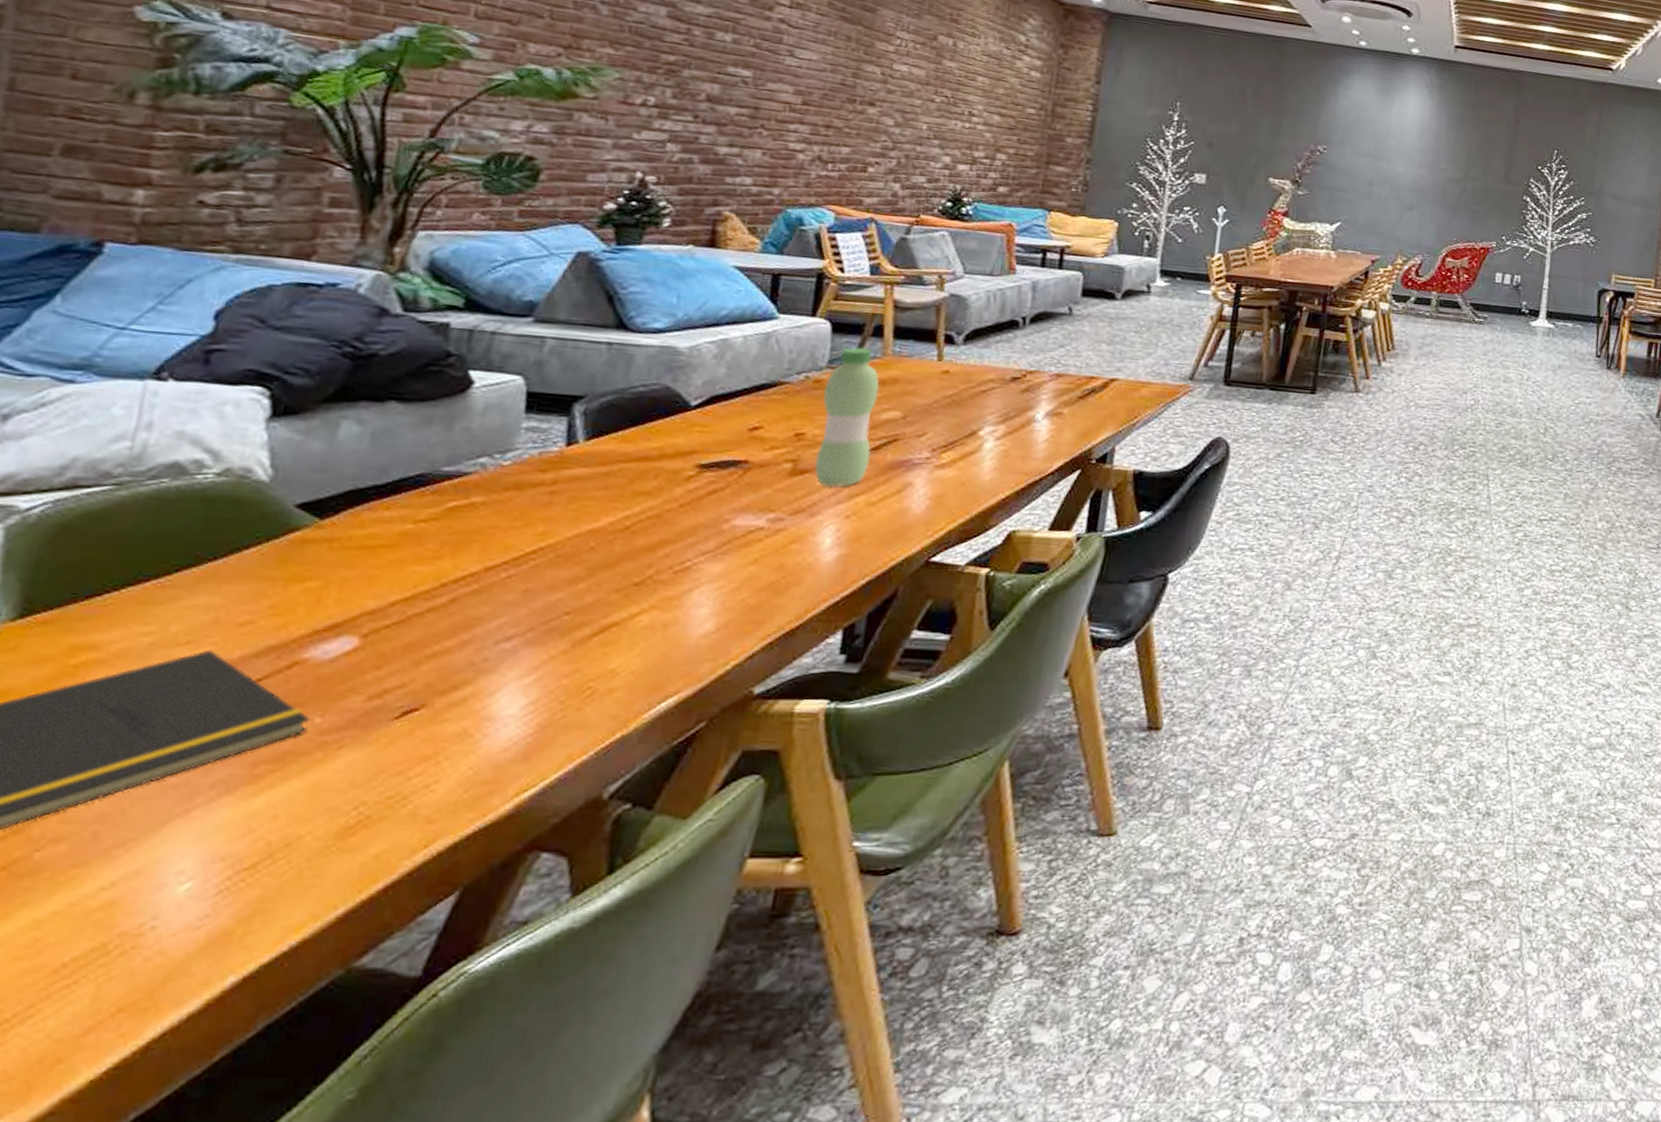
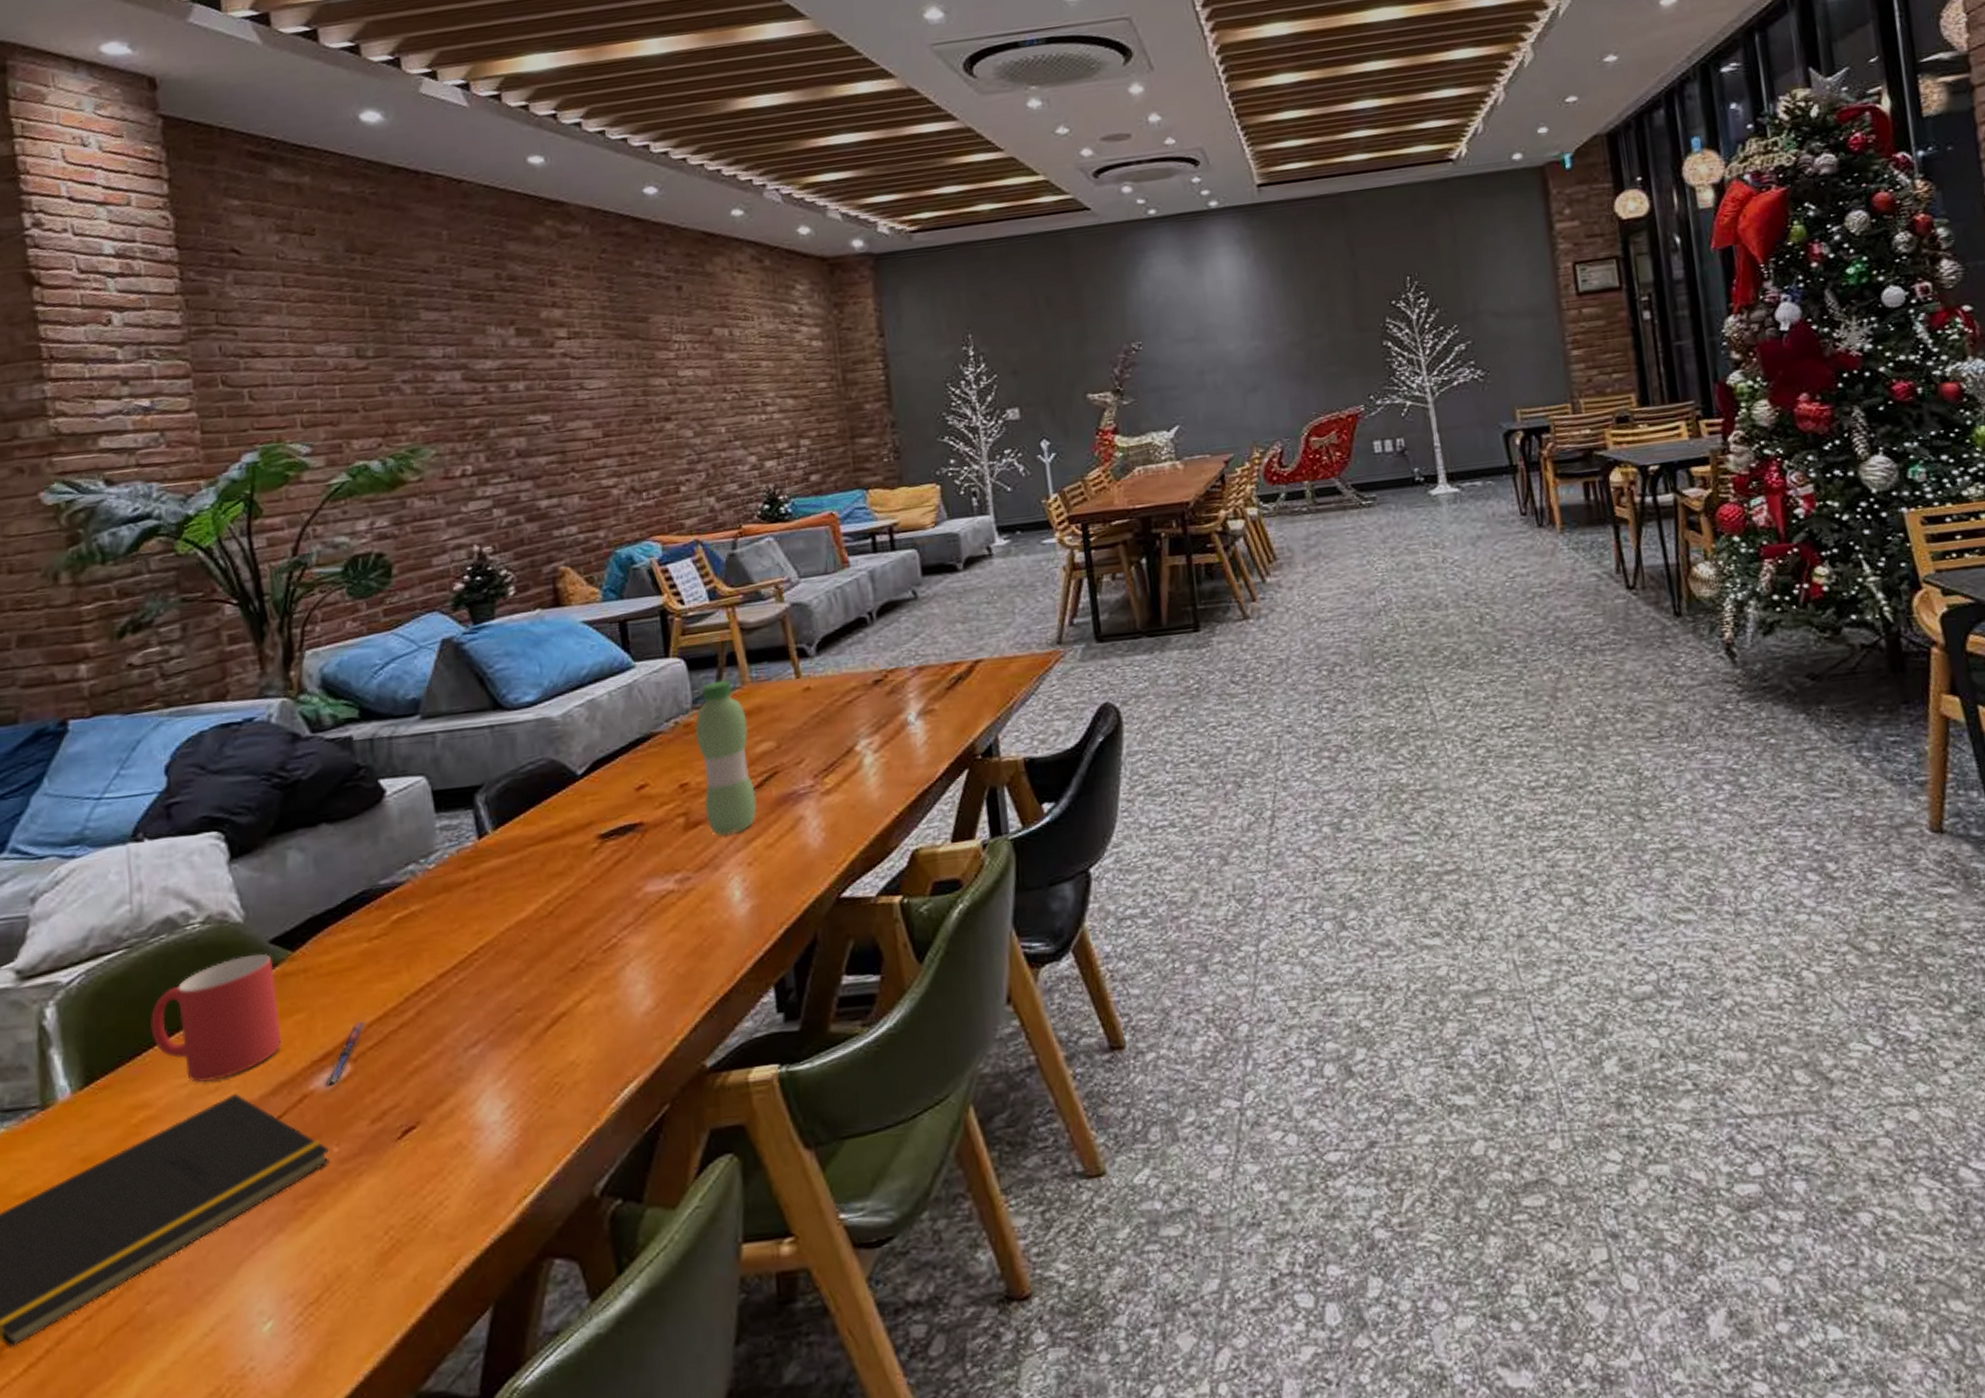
mug: none [122,514,294,634] -> present [151,954,282,1082]
pen: none [323,598,388,658] -> present [325,1021,365,1087]

